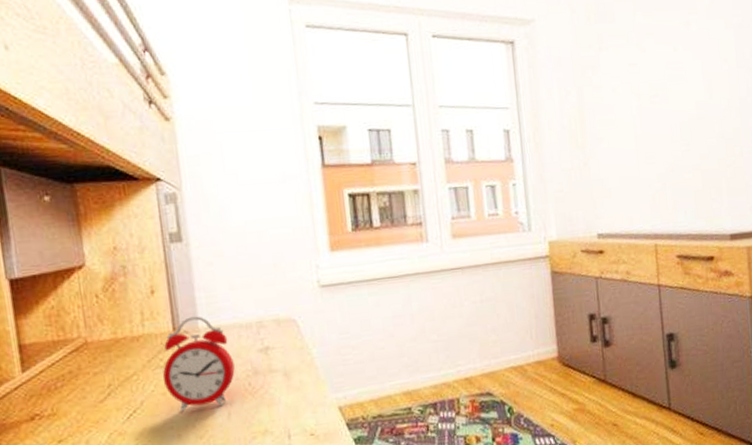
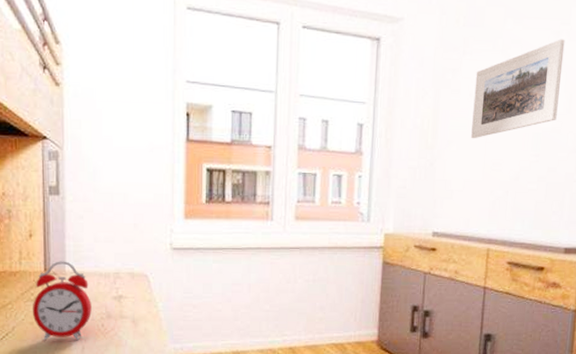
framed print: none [615,28,700,135] -> present [471,39,565,139]

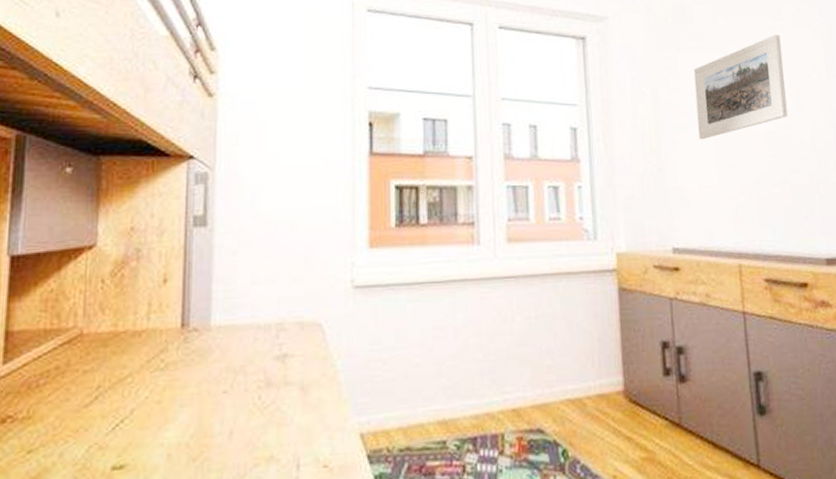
alarm clock: present [32,261,92,341] -> none [160,312,245,426]

